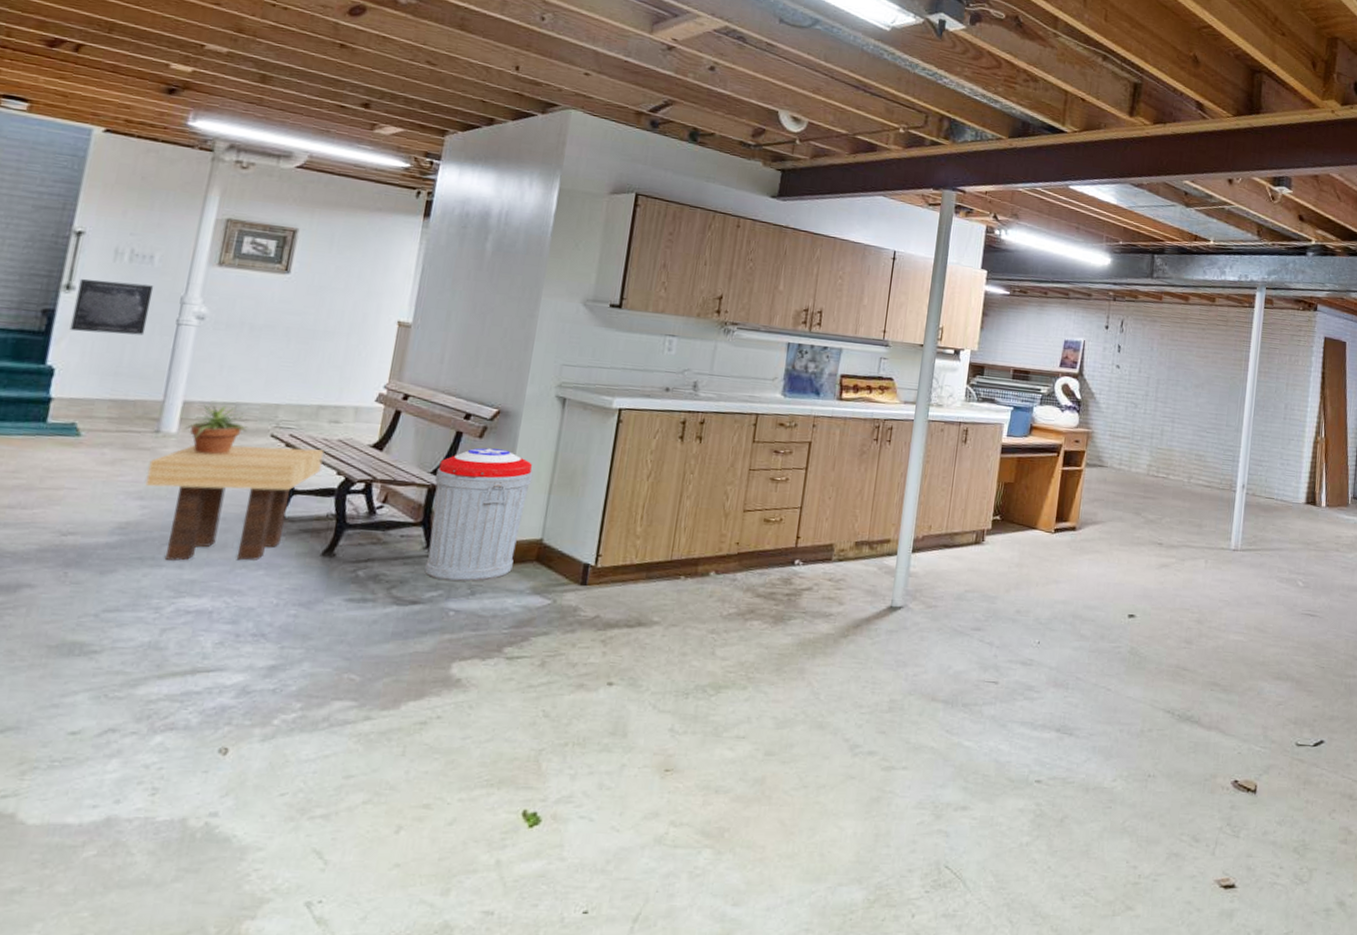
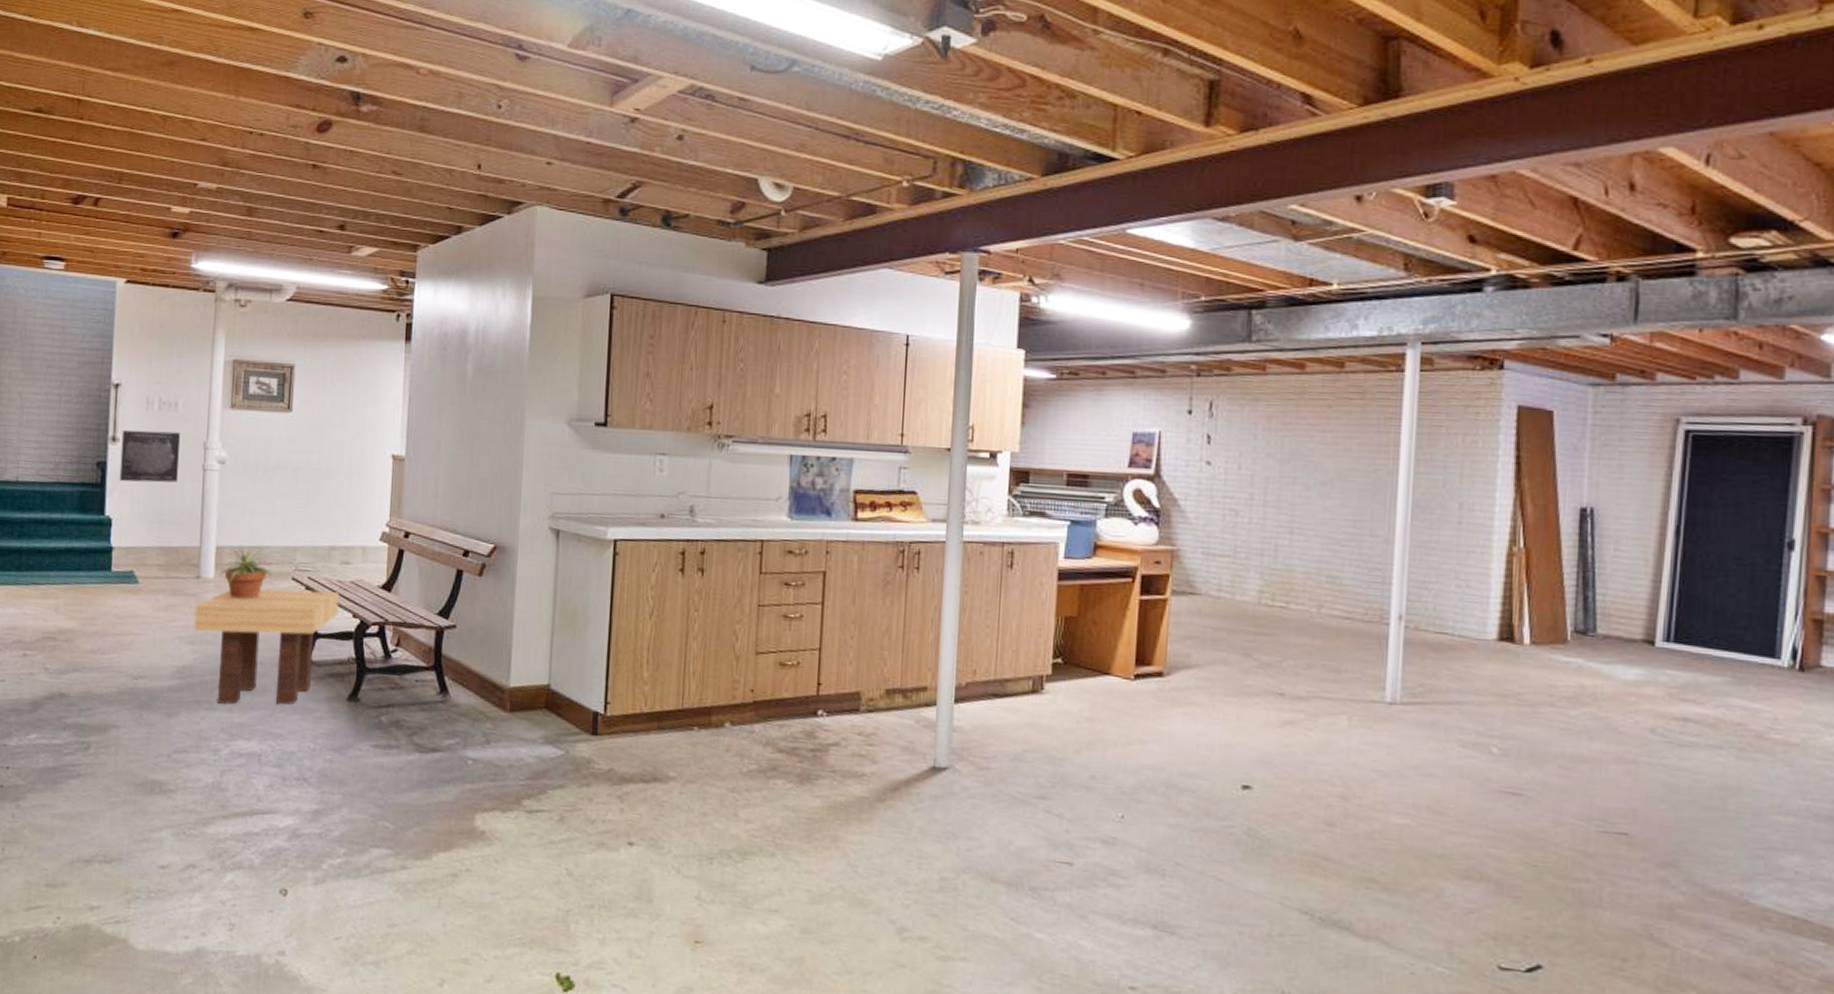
trash can: present [424,447,533,582] -> none [441,586,534,730]

